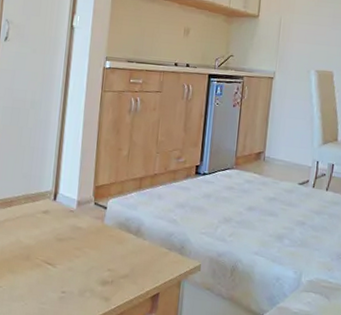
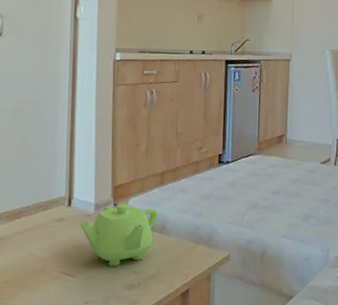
teapot: none [63,203,135,262] -> present [80,203,158,266]

